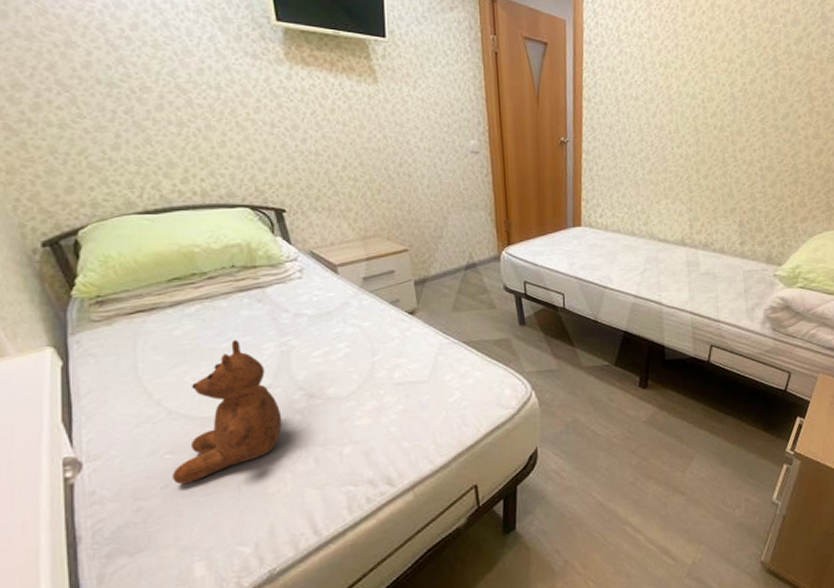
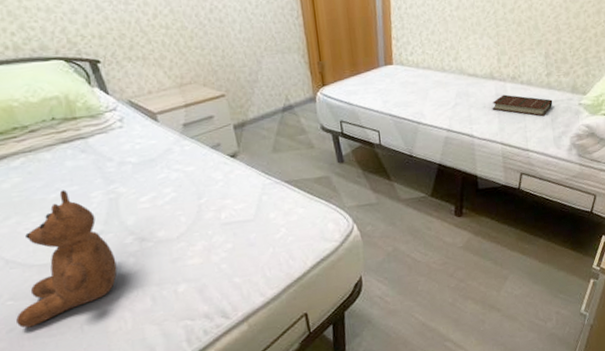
book: none [682,262,747,286] -> present [492,94,553,116]

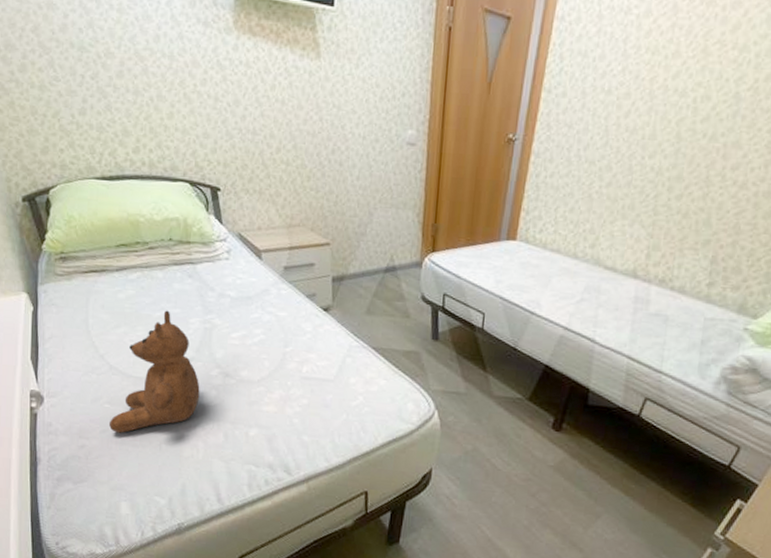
book: present [492,94,553,116] -> none [625,299,709,334]

